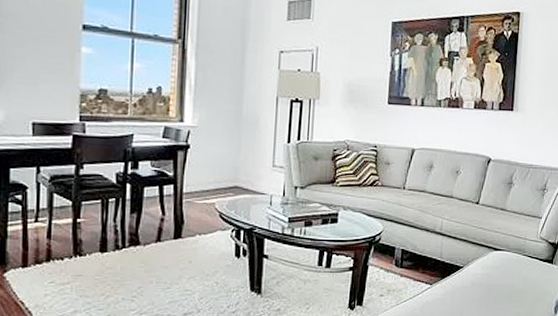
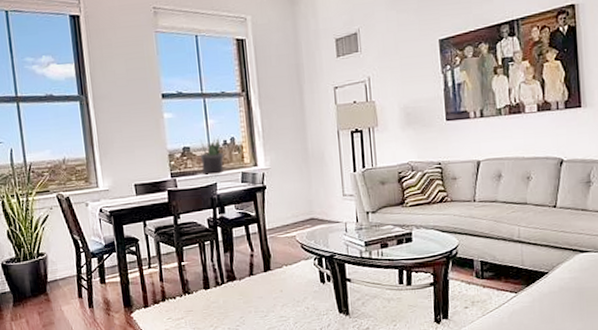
planter: none [118,82,147,126] -> present [199,138,224,176]

